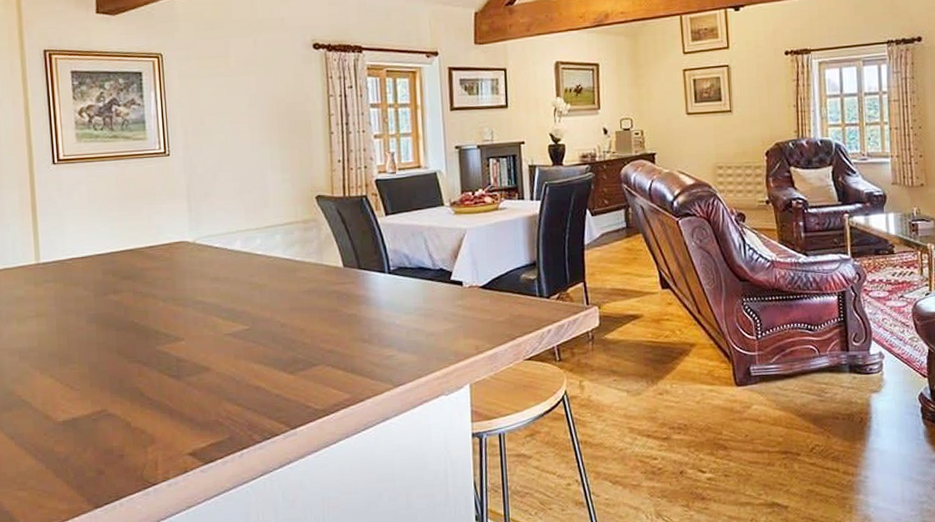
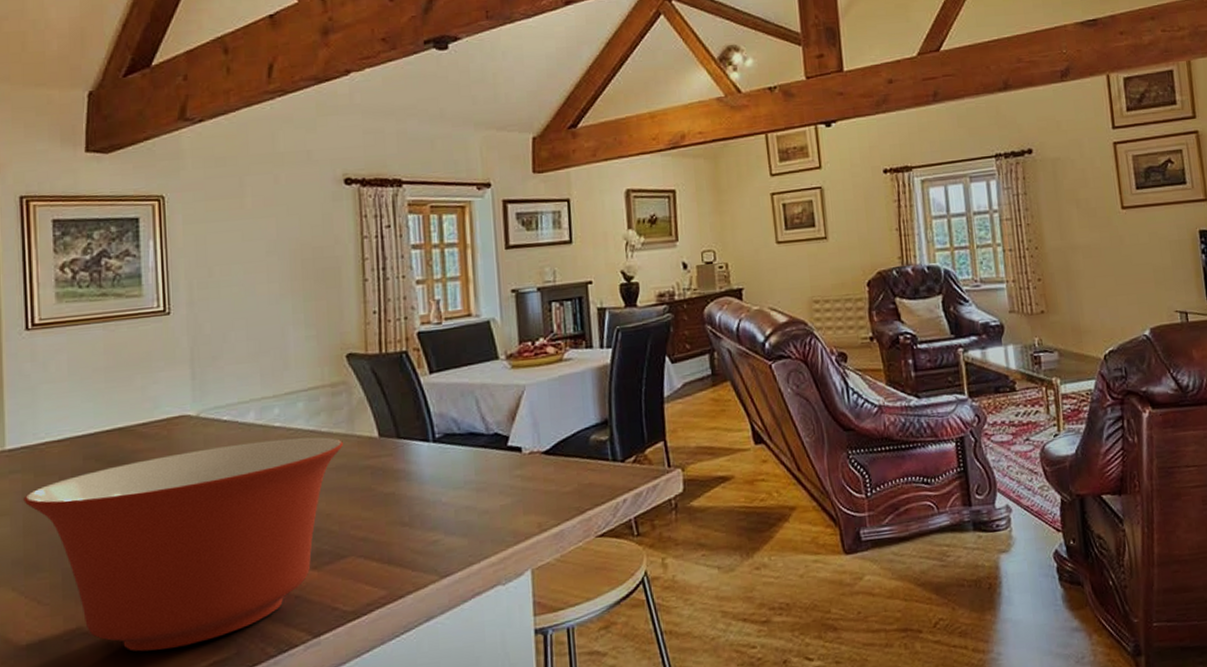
mixing bowl: none [56,264,315,432] -> present [23,437,344,652]

